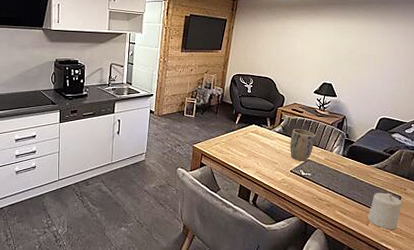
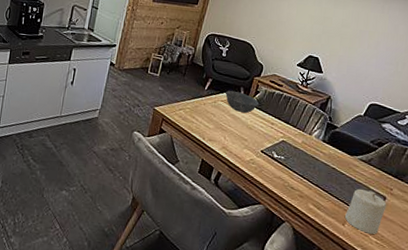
bowl: none [254,122,284,140] -> present [225,91,259,113]
plant pot: present [290,128,315,161] -> none [263,103,294,142]

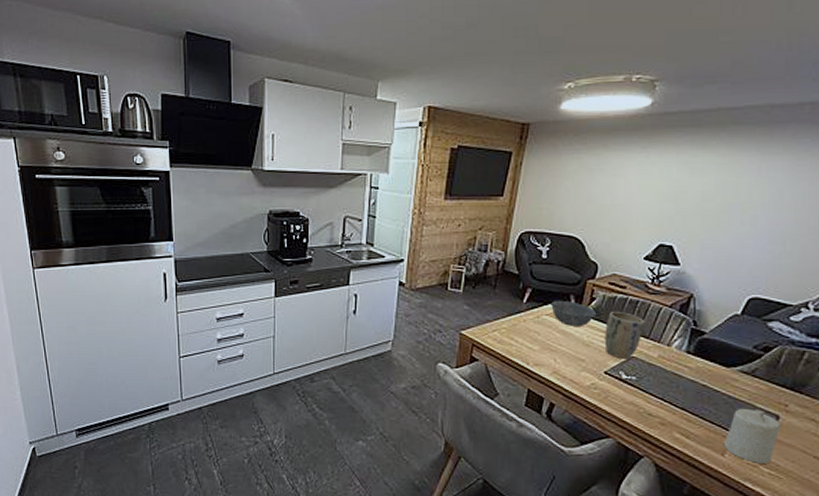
plant pot: none [263,103,294,142] -> present [604,310,644,359]

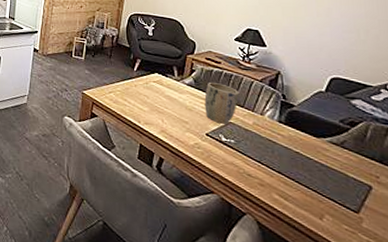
bowl: present [551,301,596,326] -> none [157,71,196,93]
candle: present [725,408,781,464] -> none [321,176,375,231]

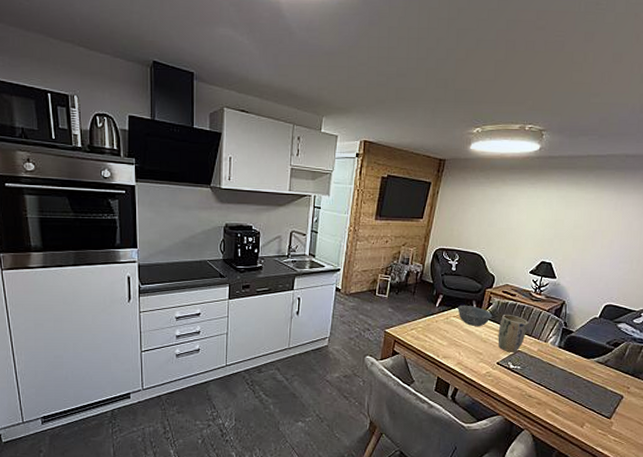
bowl: none [157,71,196,93] -> present [458,306,492,326]

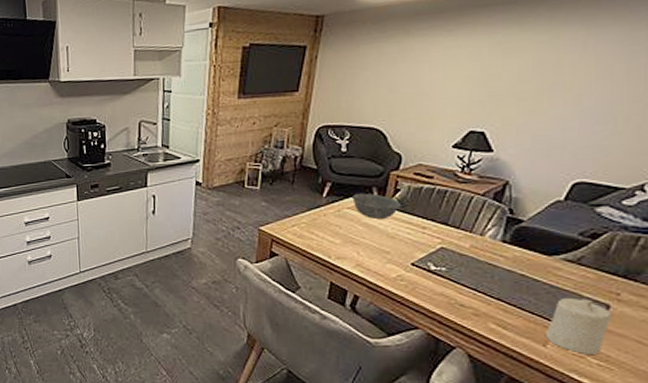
plant pot: present [497,314,528,353] -> none [411,201,454,250]
candle: none [583,390,624,433] -> present [546,297,612,354]

